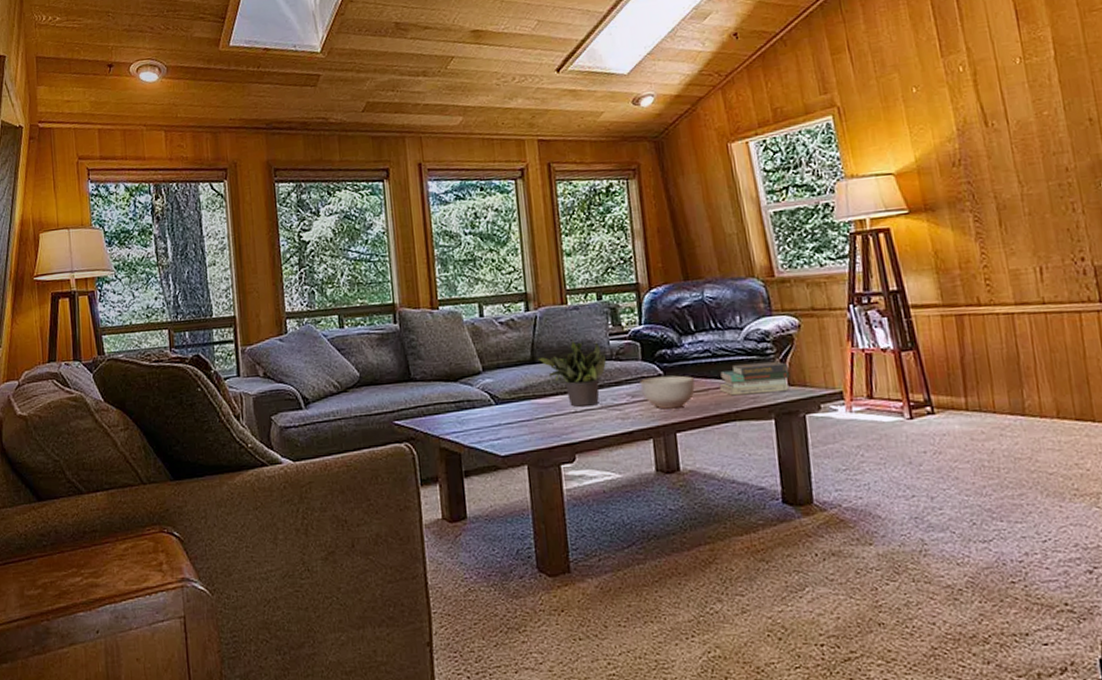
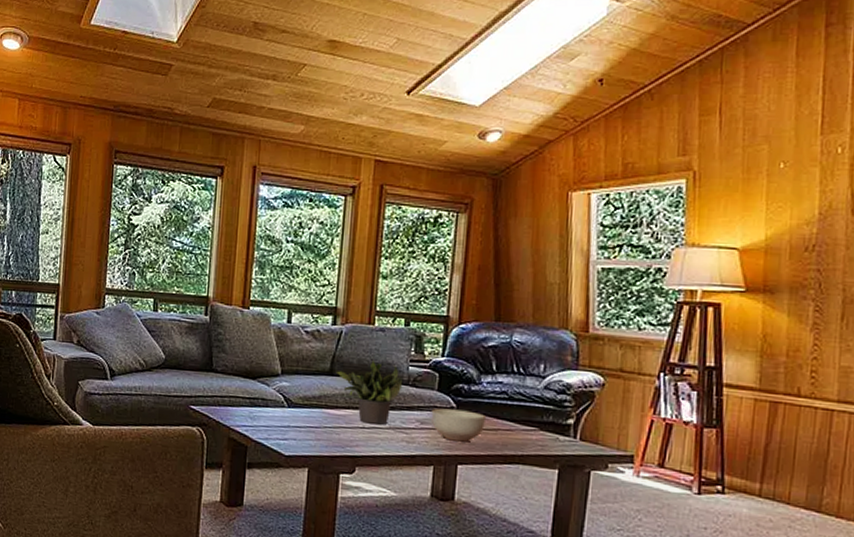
books: present [719,361,790,396] -> none [509,410,584,446]

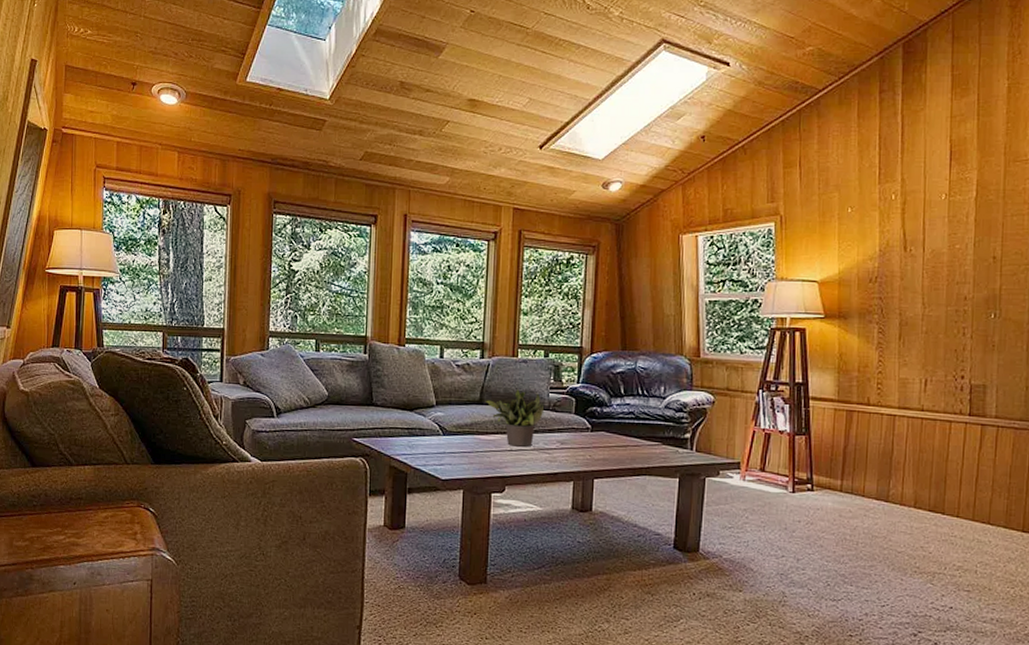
bowl: present [431,408,487,442] -> none [569,429,618,459]

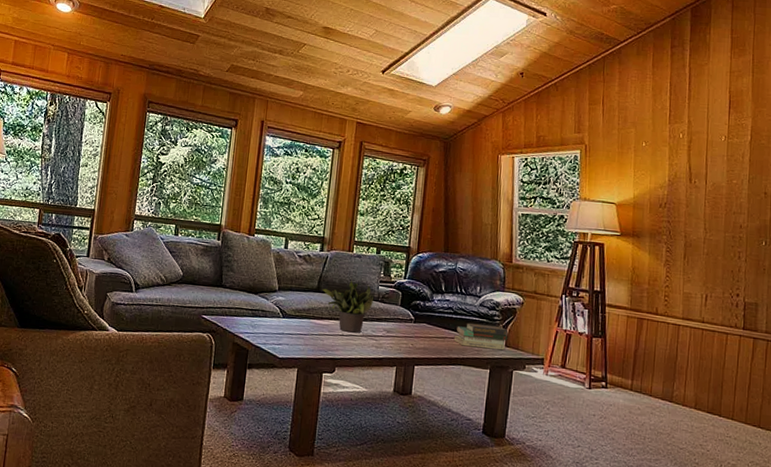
books: none [636,427,699,456] -> present [453,322,508,351]

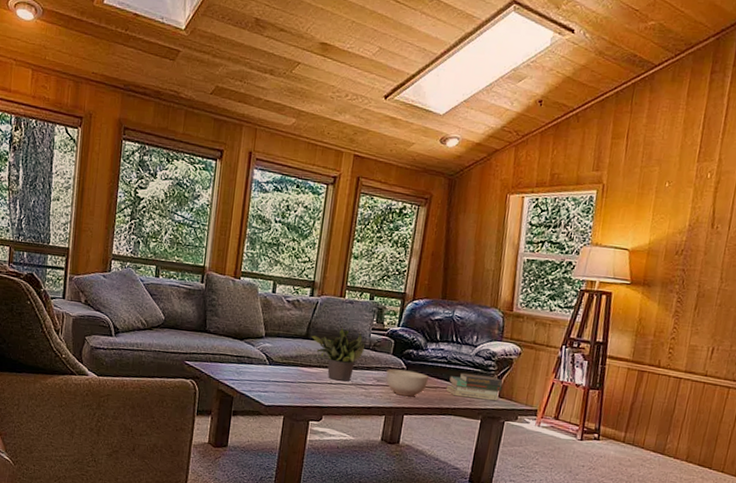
bowl: none [395,320,437,348] -> present [386,368,430,397]

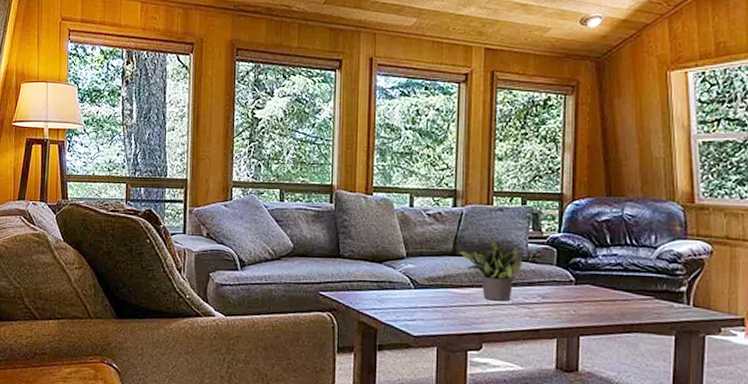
bowl: present [386,368,430,397] -> none [551,282,605,314]
books: present [445,372,503,401] -> none [626,280,696,312]

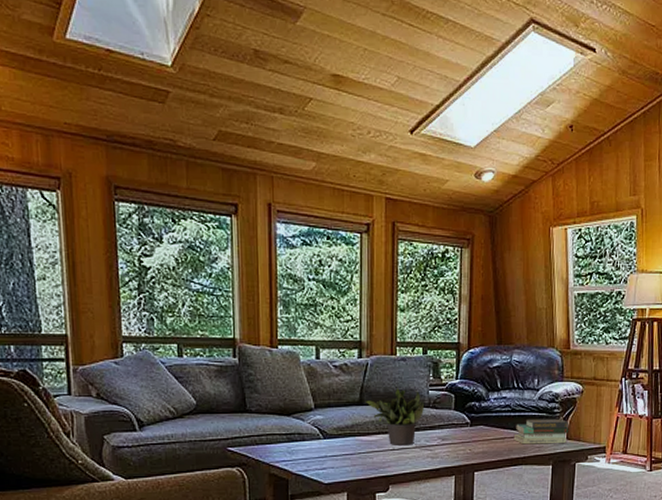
books: none [626,280,696,312] -> present [513,418,569,445]

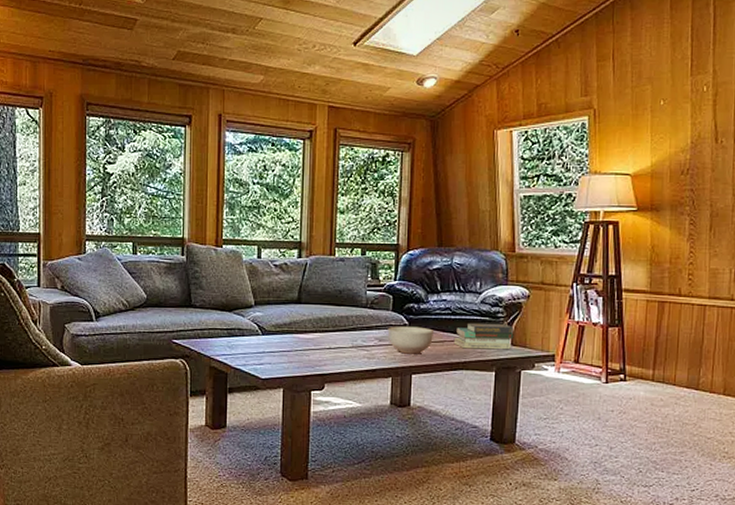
potted plant: present [365,387,425,445] -> none [303,286,363,345]
bowl: none [450,424,495,452] -> present [387,326,435,354]

